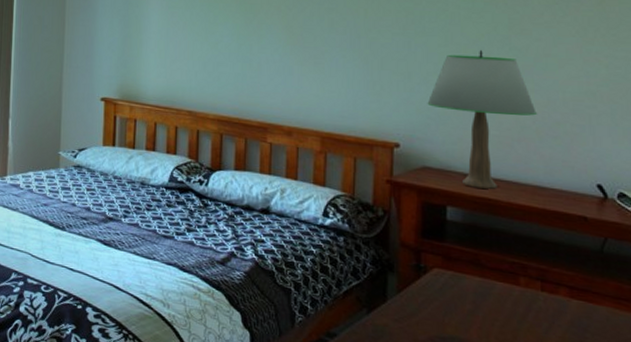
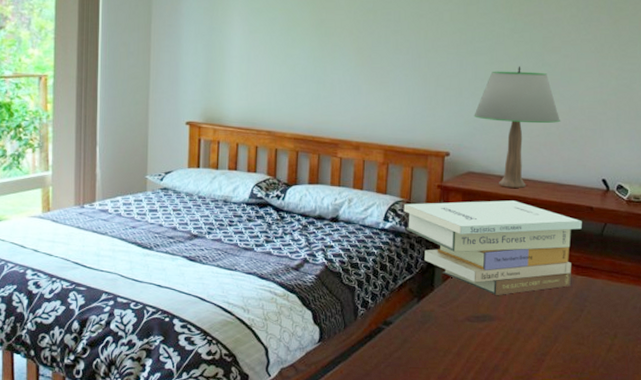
books: none [346,198,574,315] -> present [403,200,582,295]

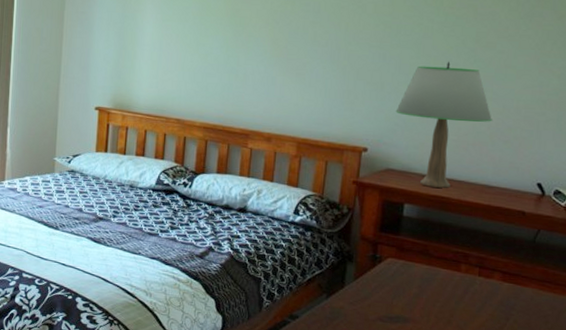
books: present [403,200,582,295] -> none [315,198,512,297]

